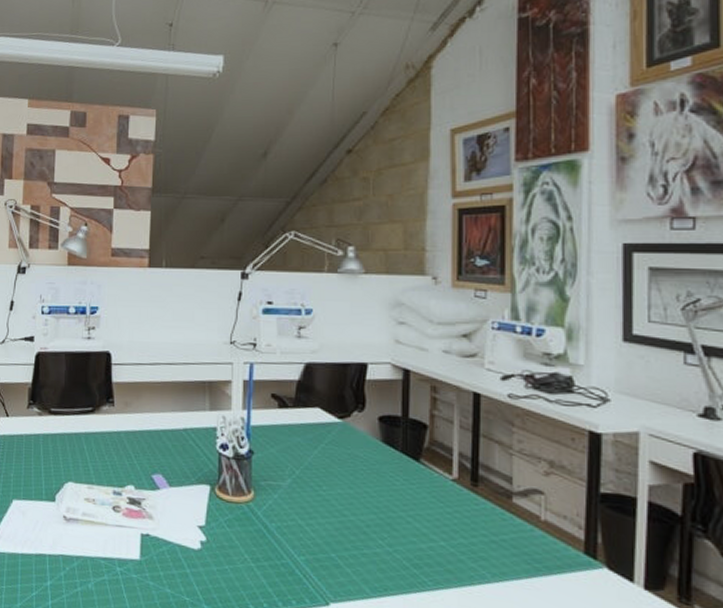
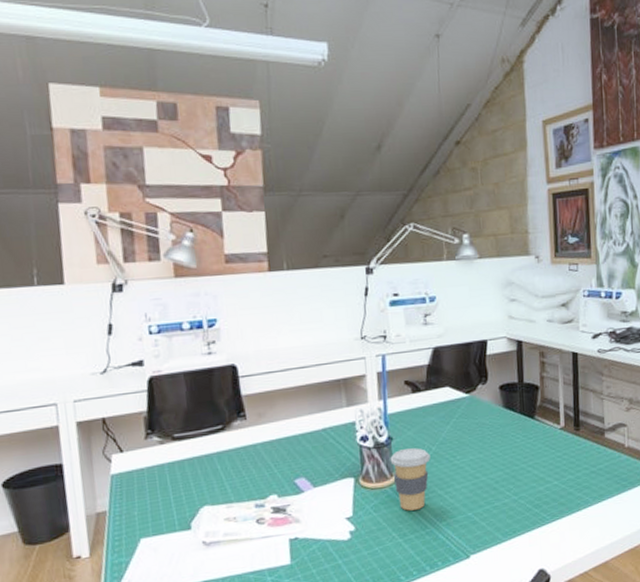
coffee cup: none [249,466,293,536] -> present [390,448,431,511]

